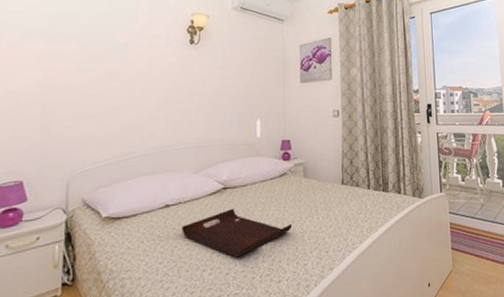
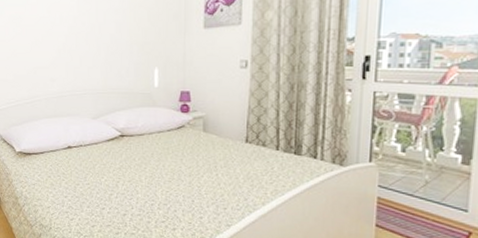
serving tray: present [182,208,293,258] -> none [83,155,189,202]

